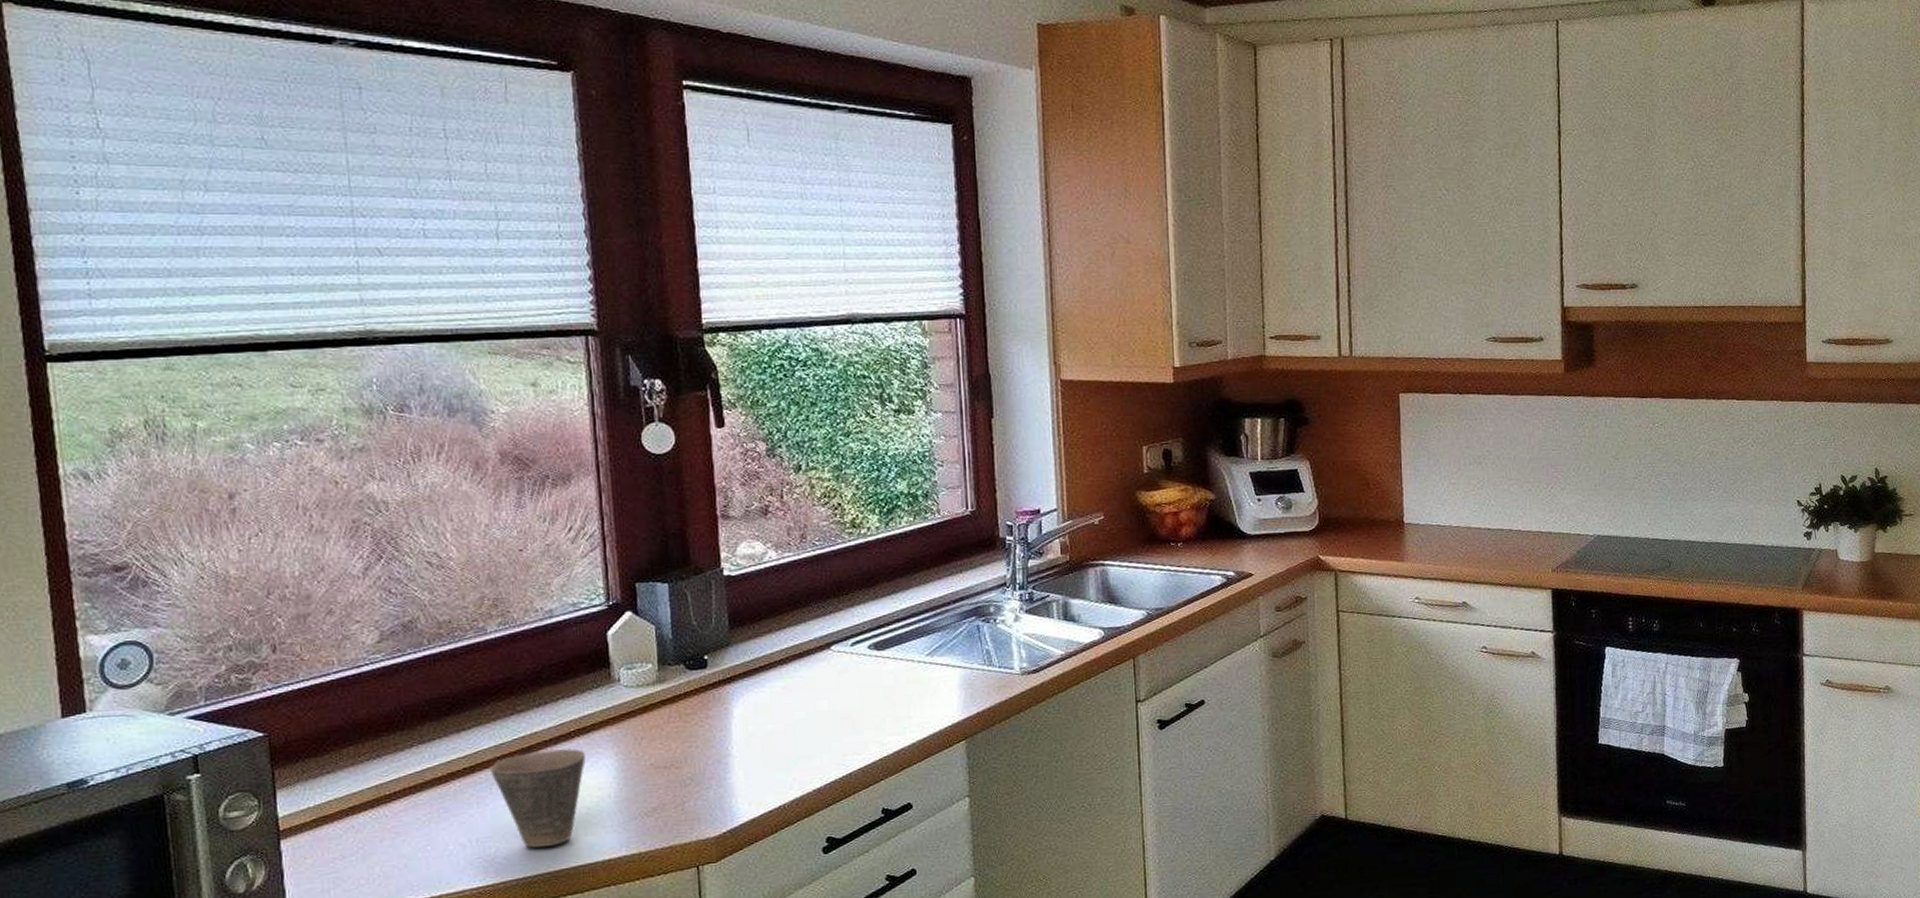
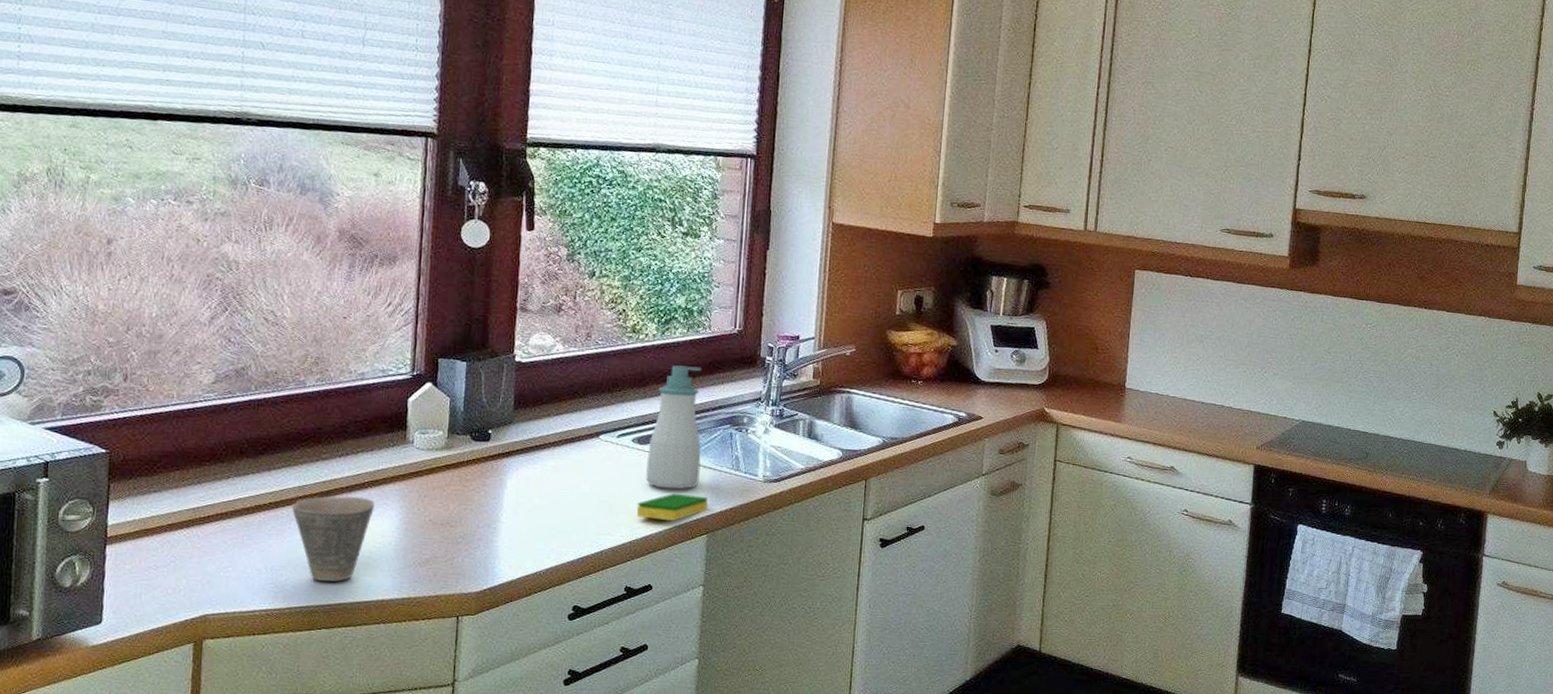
dish sponge: none [883,698,962,731] -> present [636,493,708,522]
soap bottle: none [887,557,950,696] -> present [645,365,701,489]

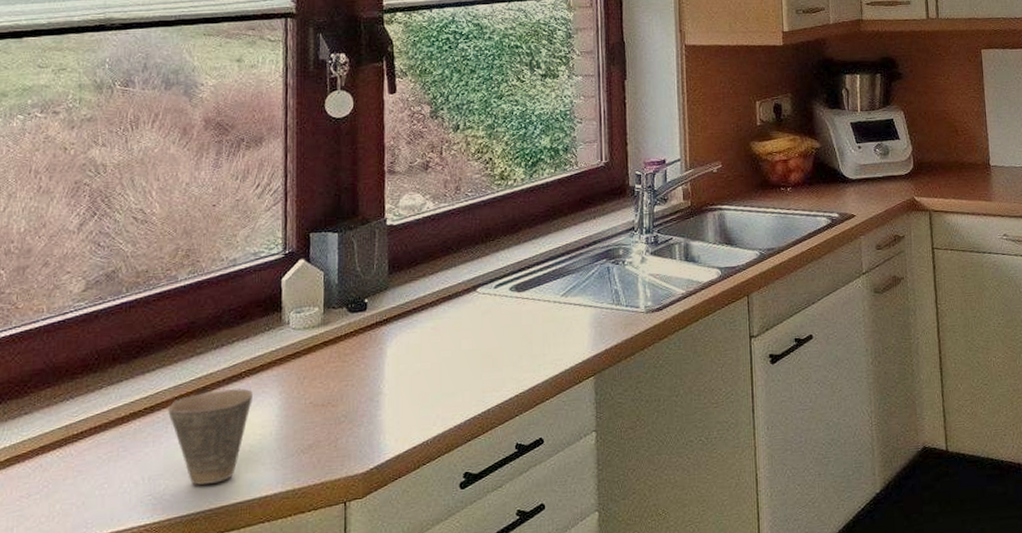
dish sponge: present [636,493,708,522] -> none [520,336,592,368]
soap bottle: present [645,365,701,489] -> none [526,205,581,334]

